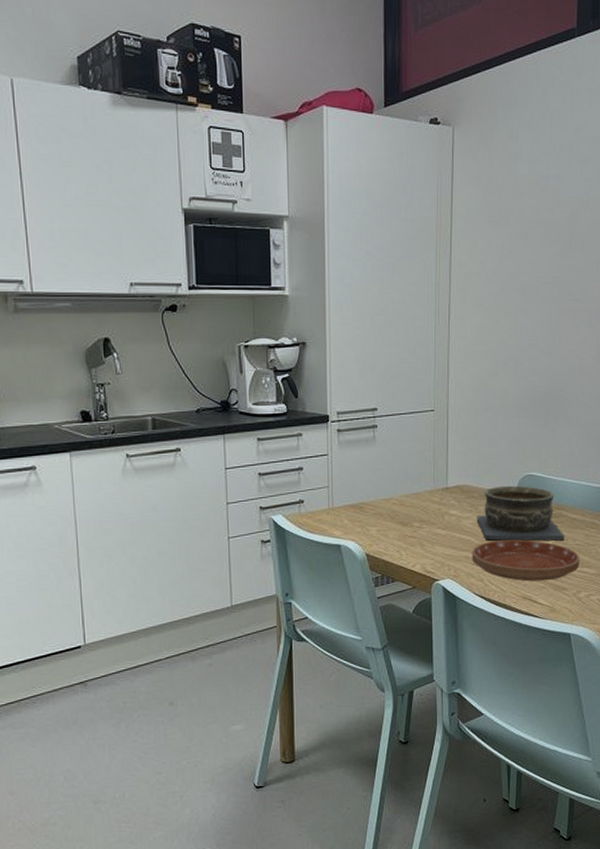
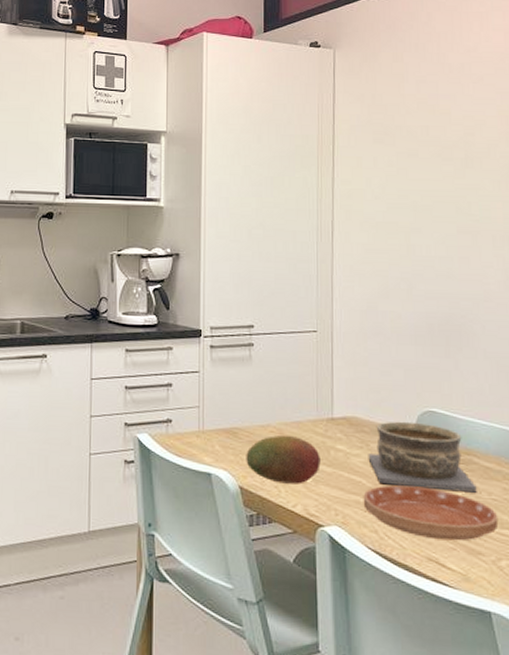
fruit: none [371,505,436,548] -> present [246,434,321,484]

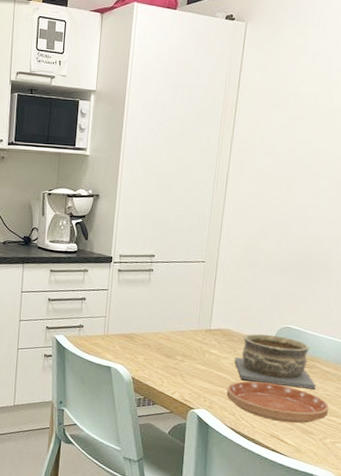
fruit: present [246,434,321,484] -> none [139,340,197,378]

